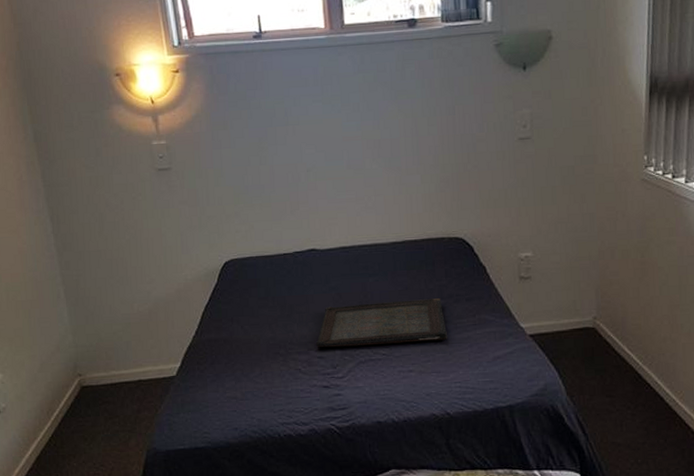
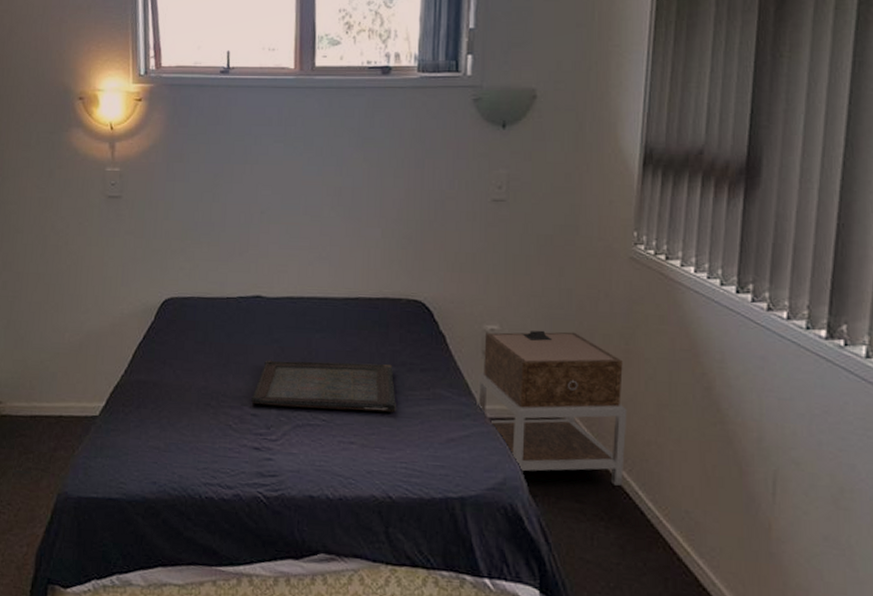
nightstand: none [516,251,646,378] -> present [476,330,627,486]

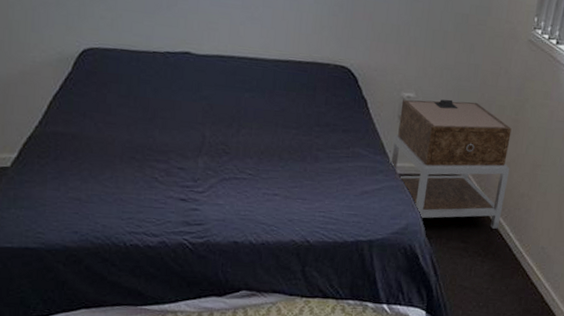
serving tray: present [251,360,397,412] -> none [178,116,319,168]

